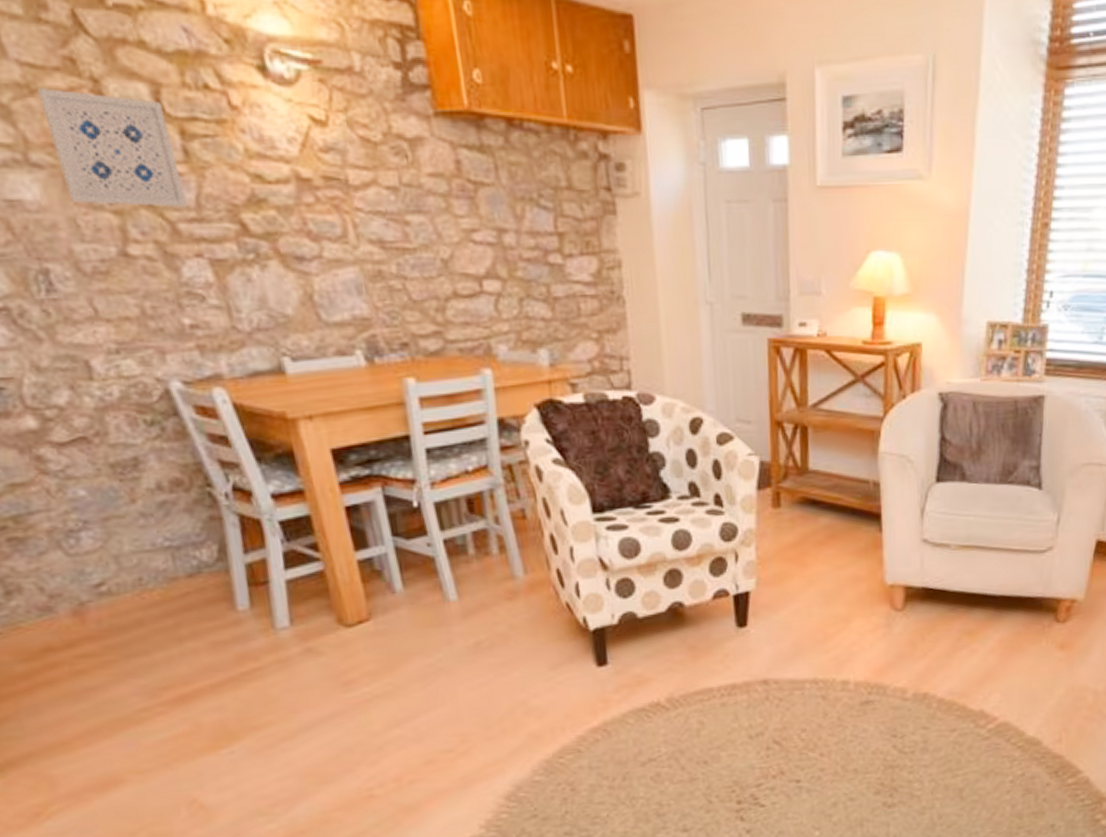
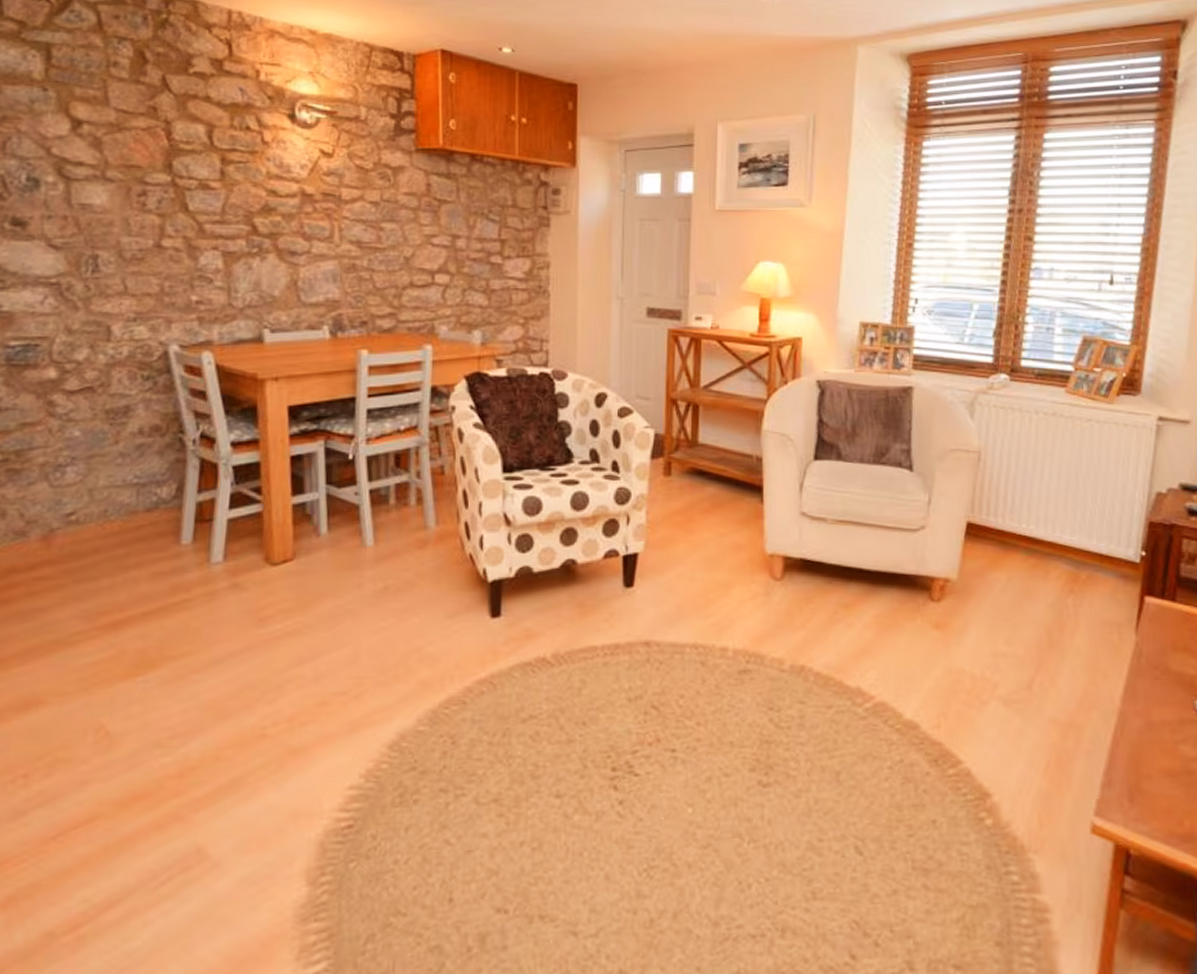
wall art: present [36,88,187,207] -> none [123,127,215,213]

